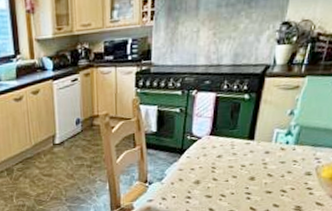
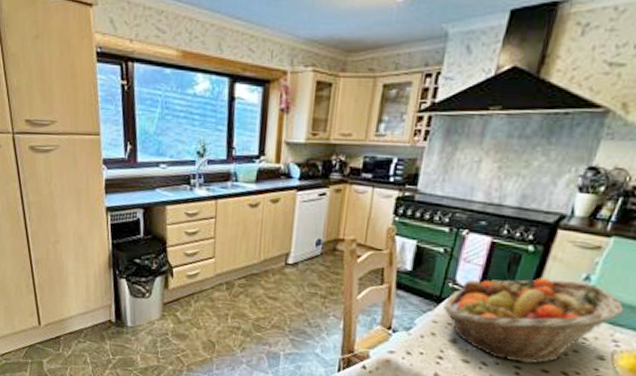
fruit basket: none [186,116,322,190] -> present [443,277,625,364]

